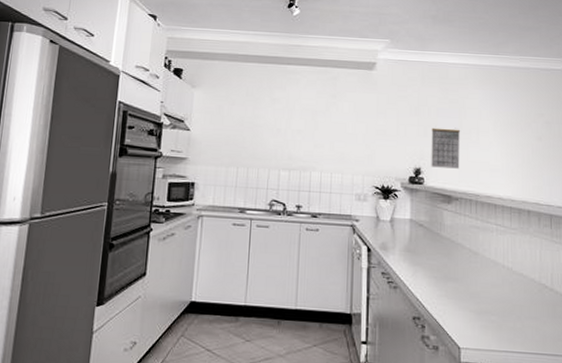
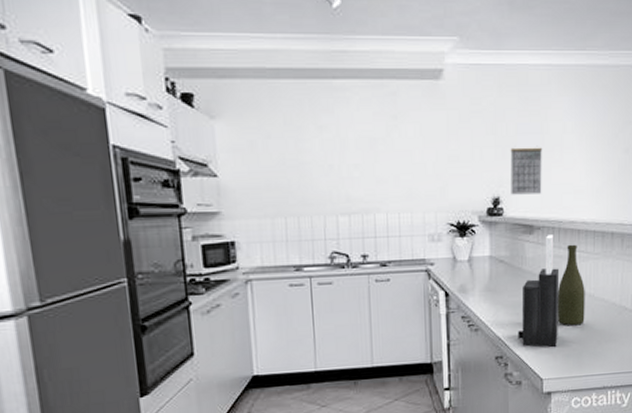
knife block: none [435,206,477,315] -> present [518,235,560,347]
bottle: none [475,217,503,297] -> present [557,244,585,326]

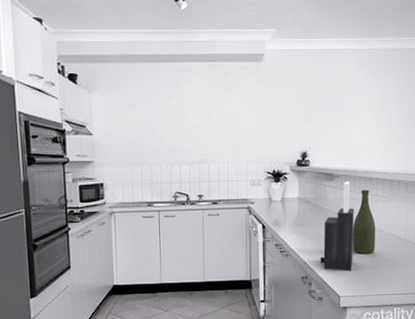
calendar: present [510,145,543,195] -> none [316,112,342,150]

